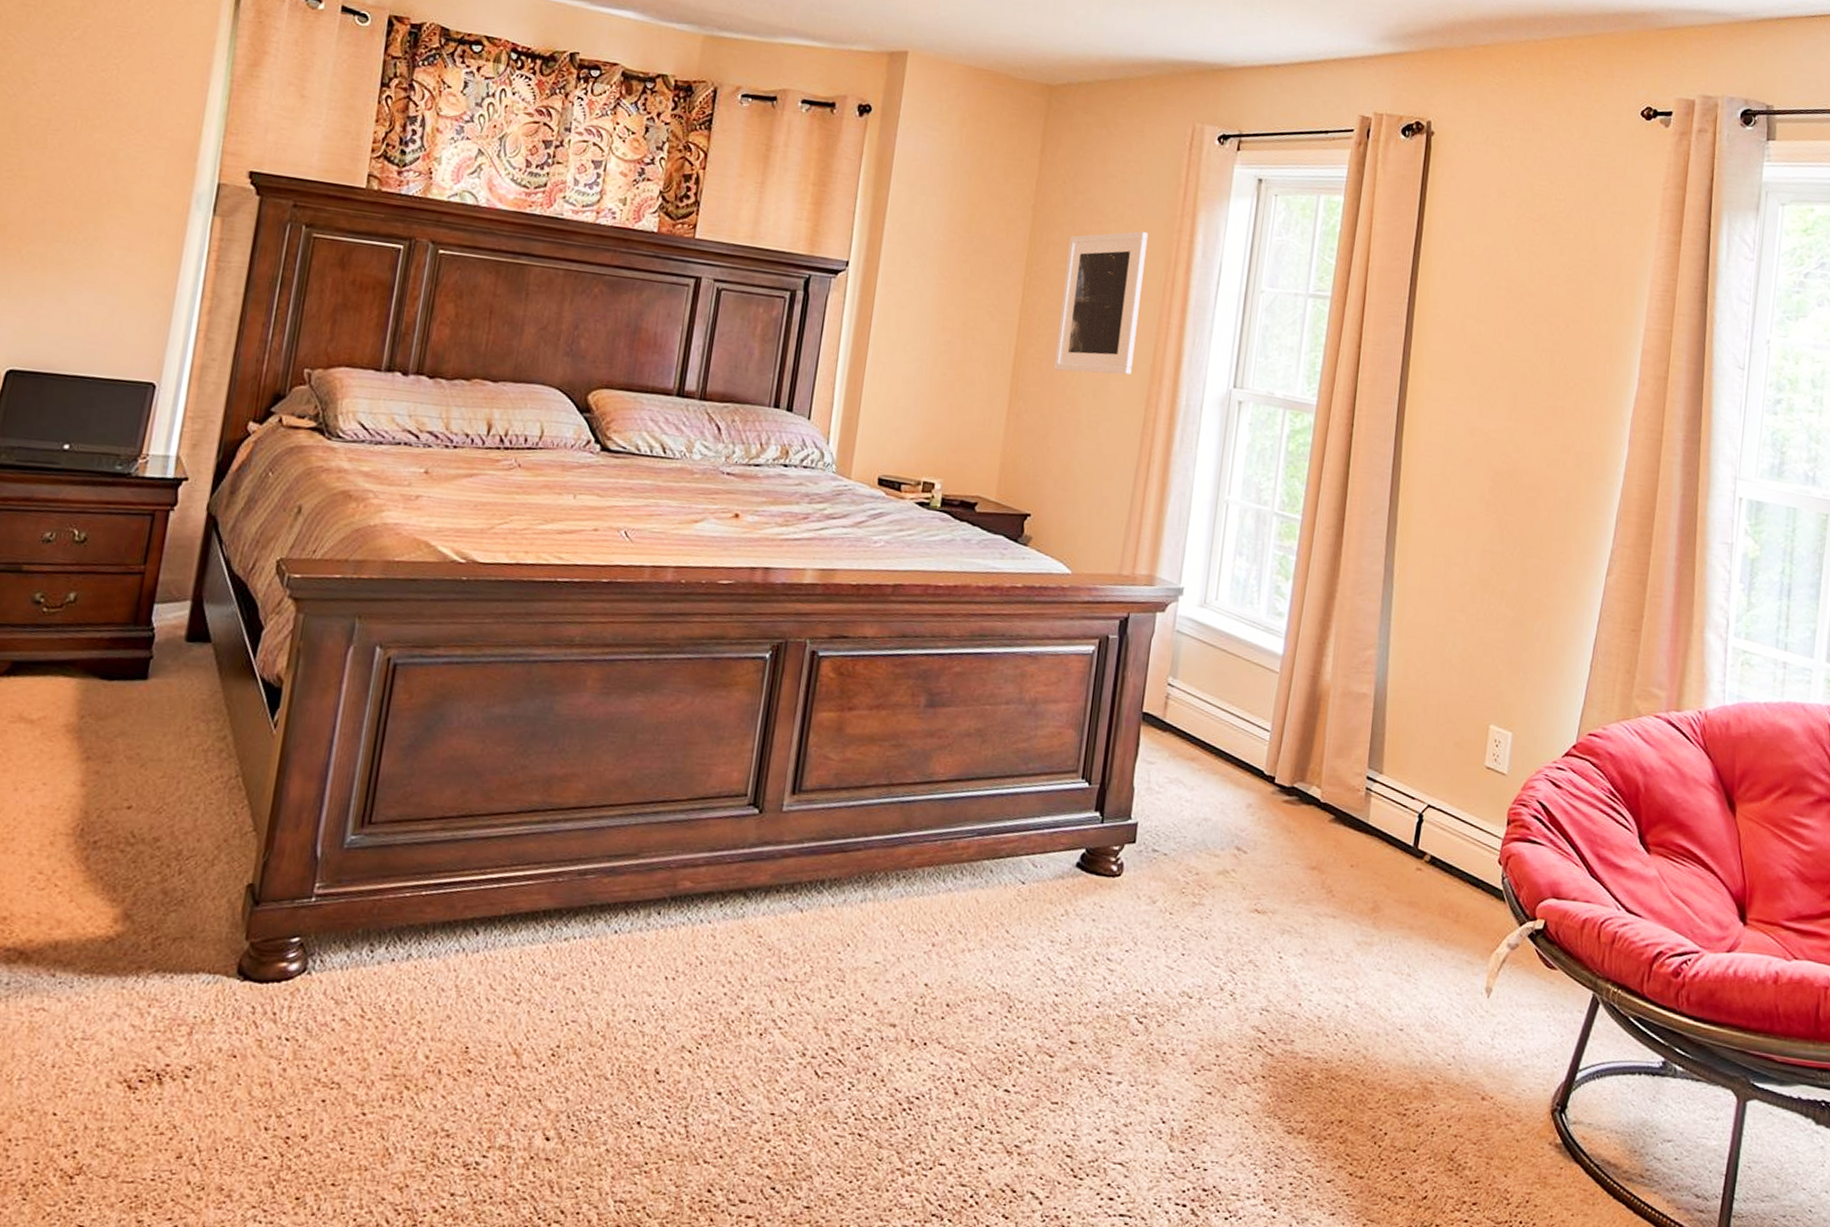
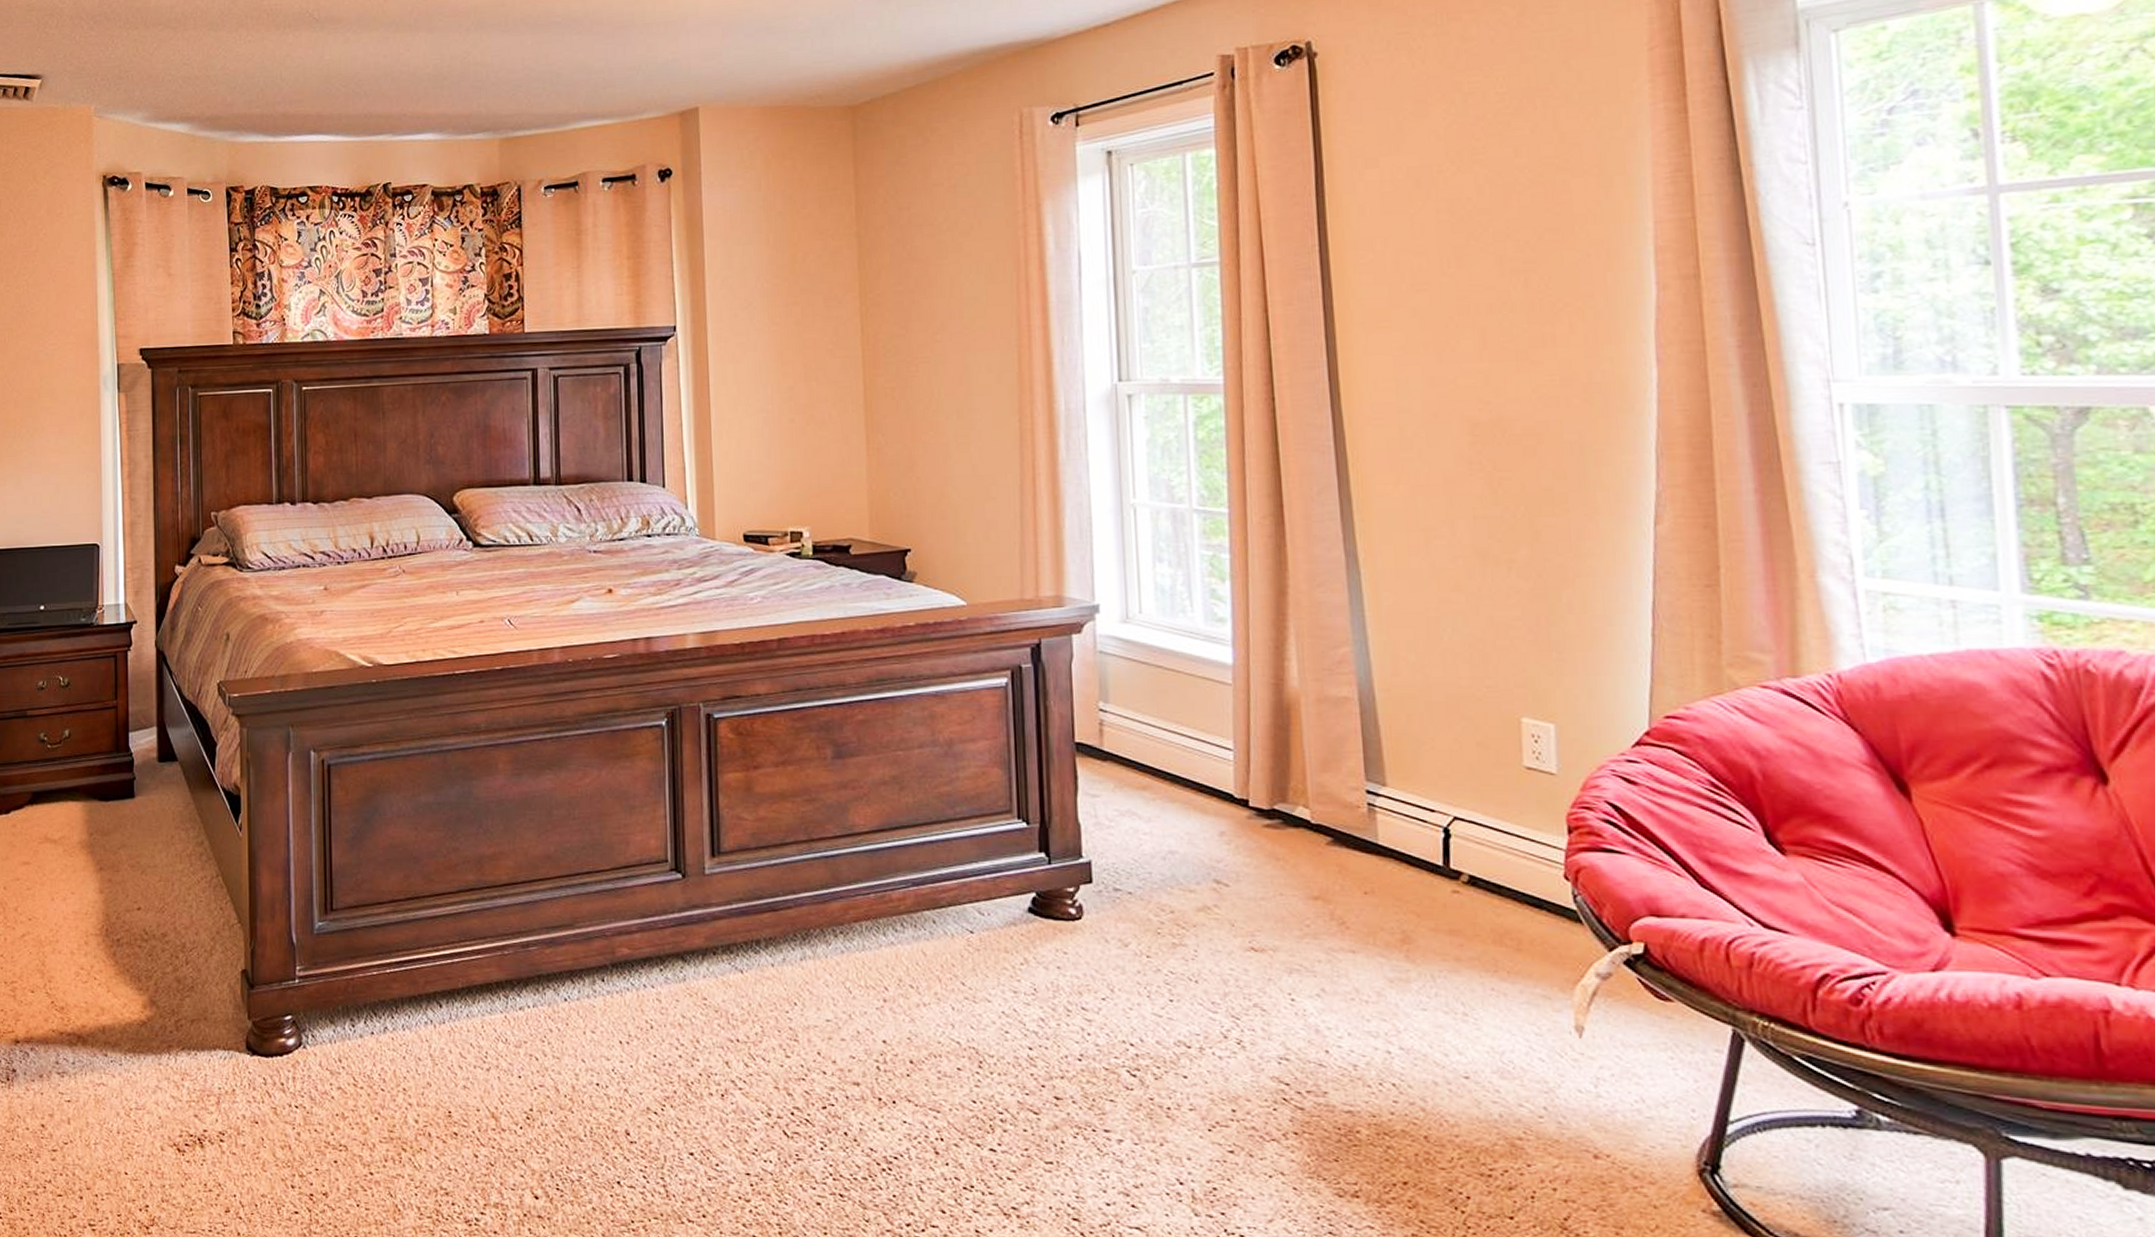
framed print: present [1053,231,1149,375] -> none [901,235,997,397]

